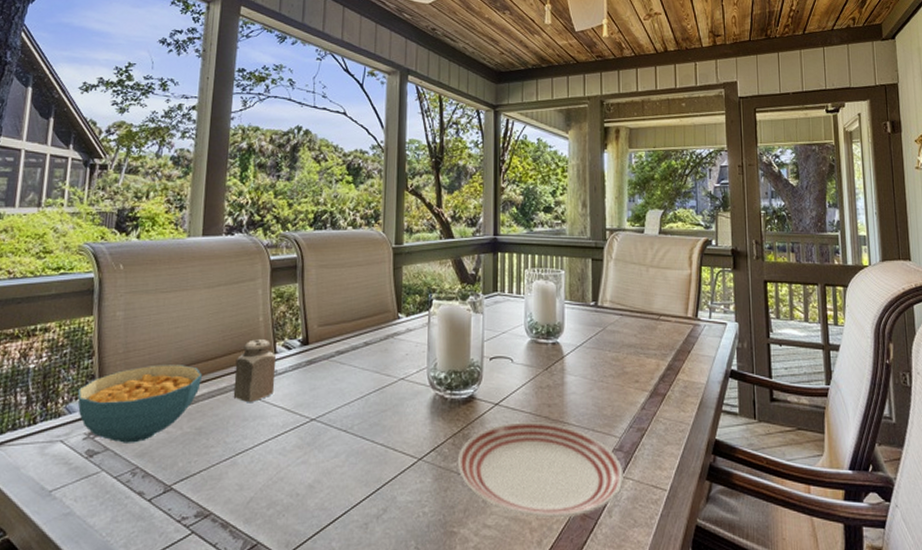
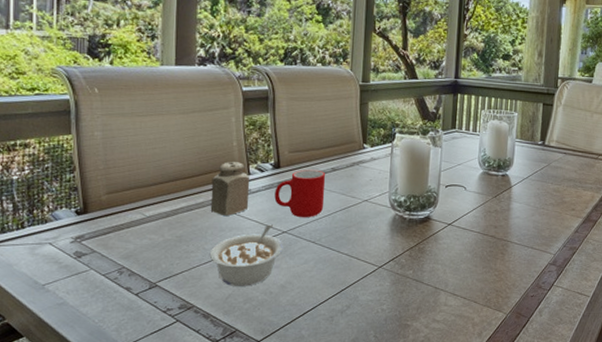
cereal bowl: present [77,364,202,443] -> none [61,180,180,247]
legume: none [231,411,311,487] -> present [210,224,283,286]
cup: none [302,344,358,402] -> present [274,169,326,218]
dinner plate: present [458,421,623,518] -> none [413,239,555,316]

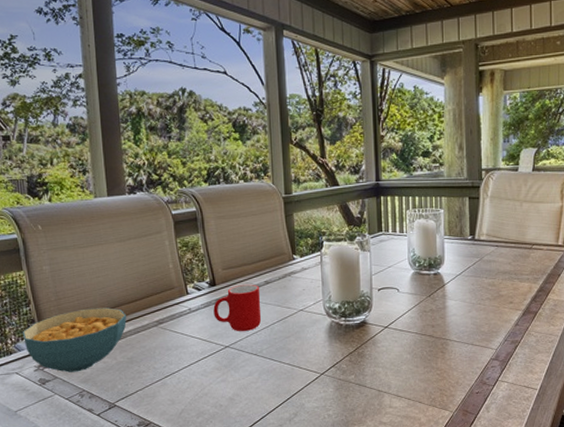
cereal bowl: none [61,180,180,247] -> present [22,307,127,372]
salt shaker: present [210,162,250,217] -> none [153,283,191,336]
legume: present [210,224,283,286] -> none [160,340,227,402]

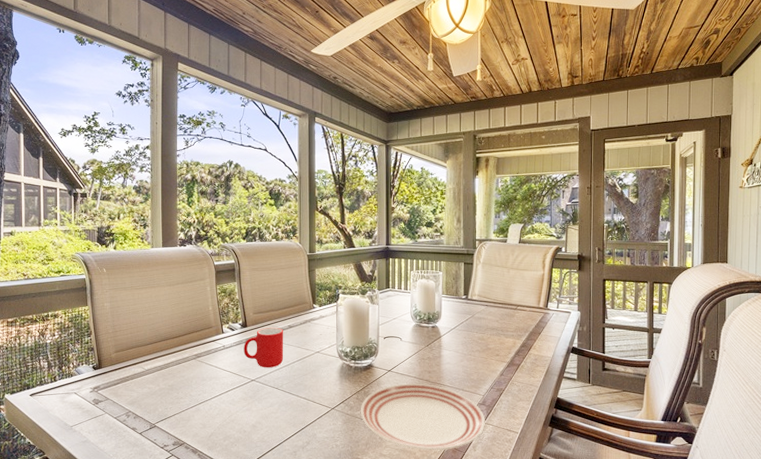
cereal bowl: present [22,307,127,372] -> none [82,341,170,395]
dinner plate: none [355,339,499,415] -> present [361,383,485,451]

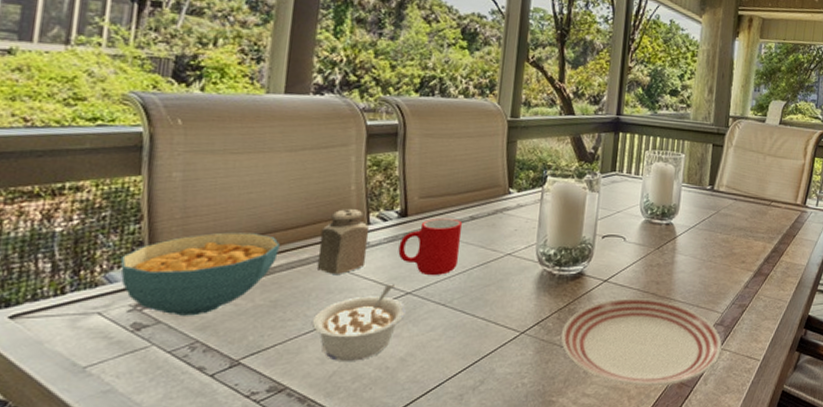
cereal bowl: none [82,341,170,395] -> present [120,232,280,316]
salt shaker: none [194,323,224,368] -> present [317,209,370,276]
legume: none [196,374,253,426] -> present [313,284,406,361]

